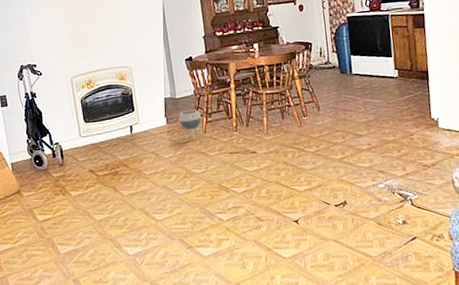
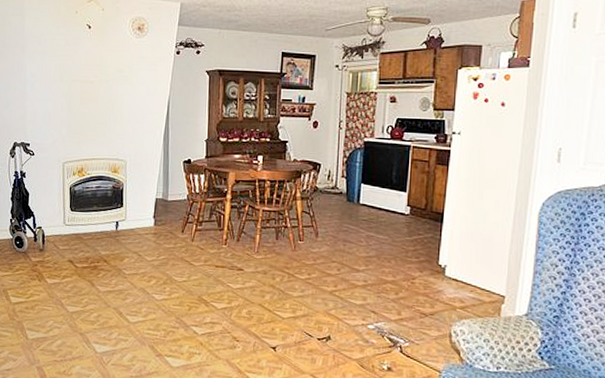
planter: present [178,110,202,141] -> none [167,215,192,248]

